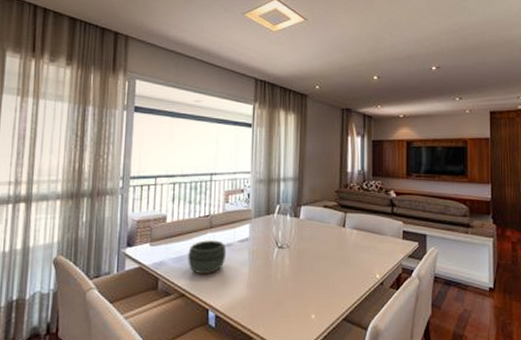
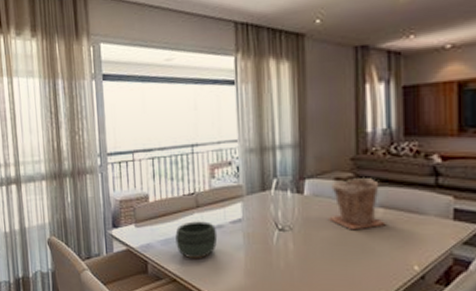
plant pot: none [316,206,359,248] -> present [327,178,387,231]

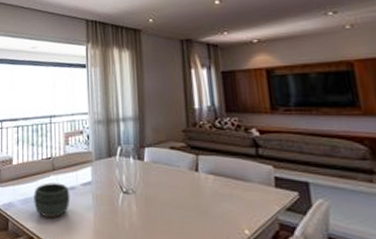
plant pot: present [327,178,387,231] -> none [165,148,218,195]

